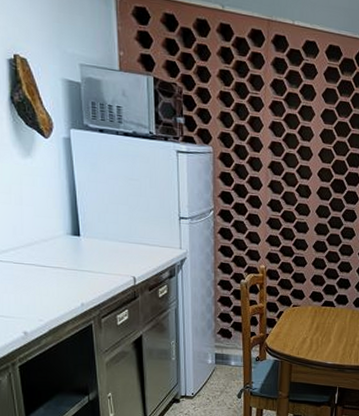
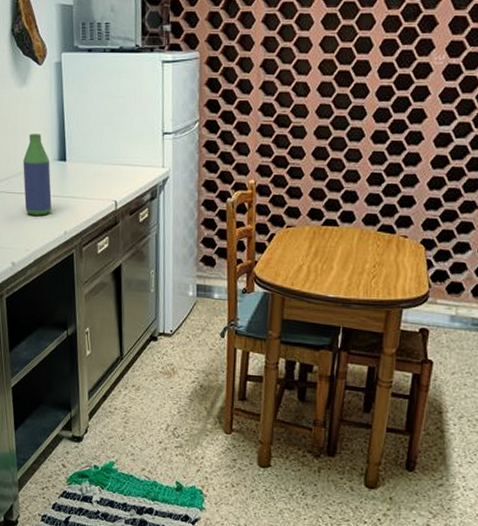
bottle: none [31,206,66,287] -> present [23,134,52,216]

